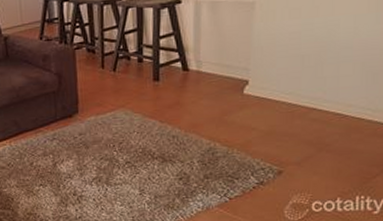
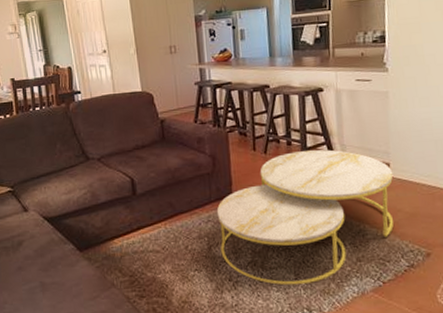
coffee table: none [62,66,251,200] -> present [216,149,394,286]

